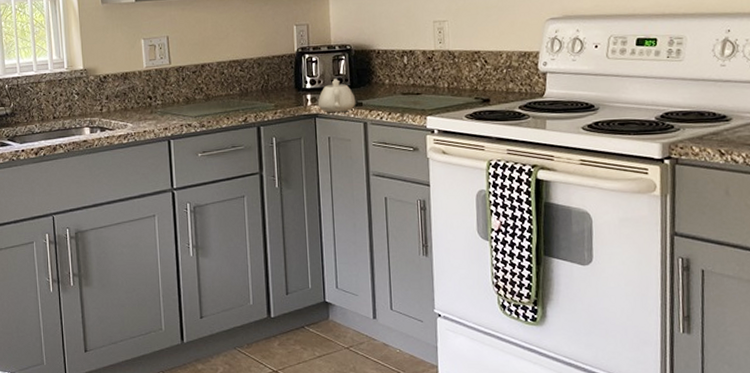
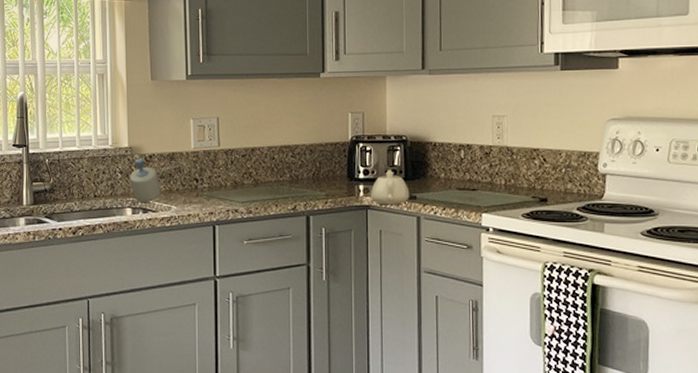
soap dispenser: none [85,79,117,122] -> present [129,158,161,203]

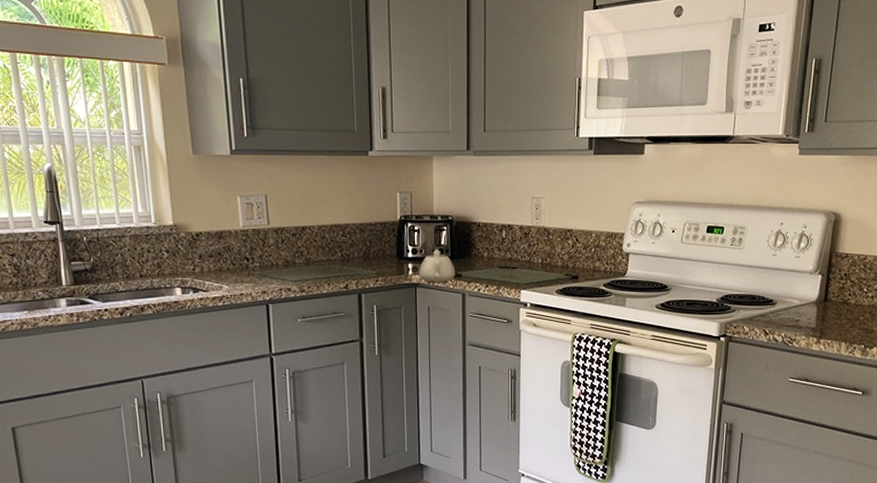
soap dispenser: present [129,158,161,203] -> none [176,236,211,283]

